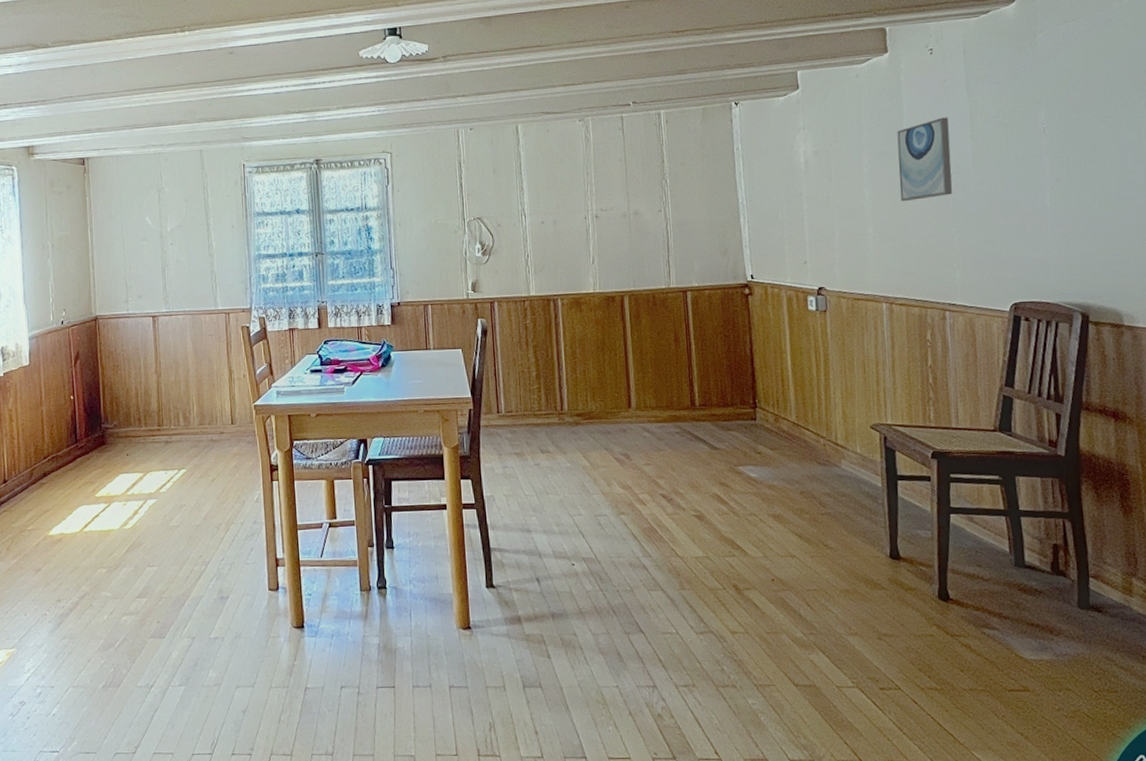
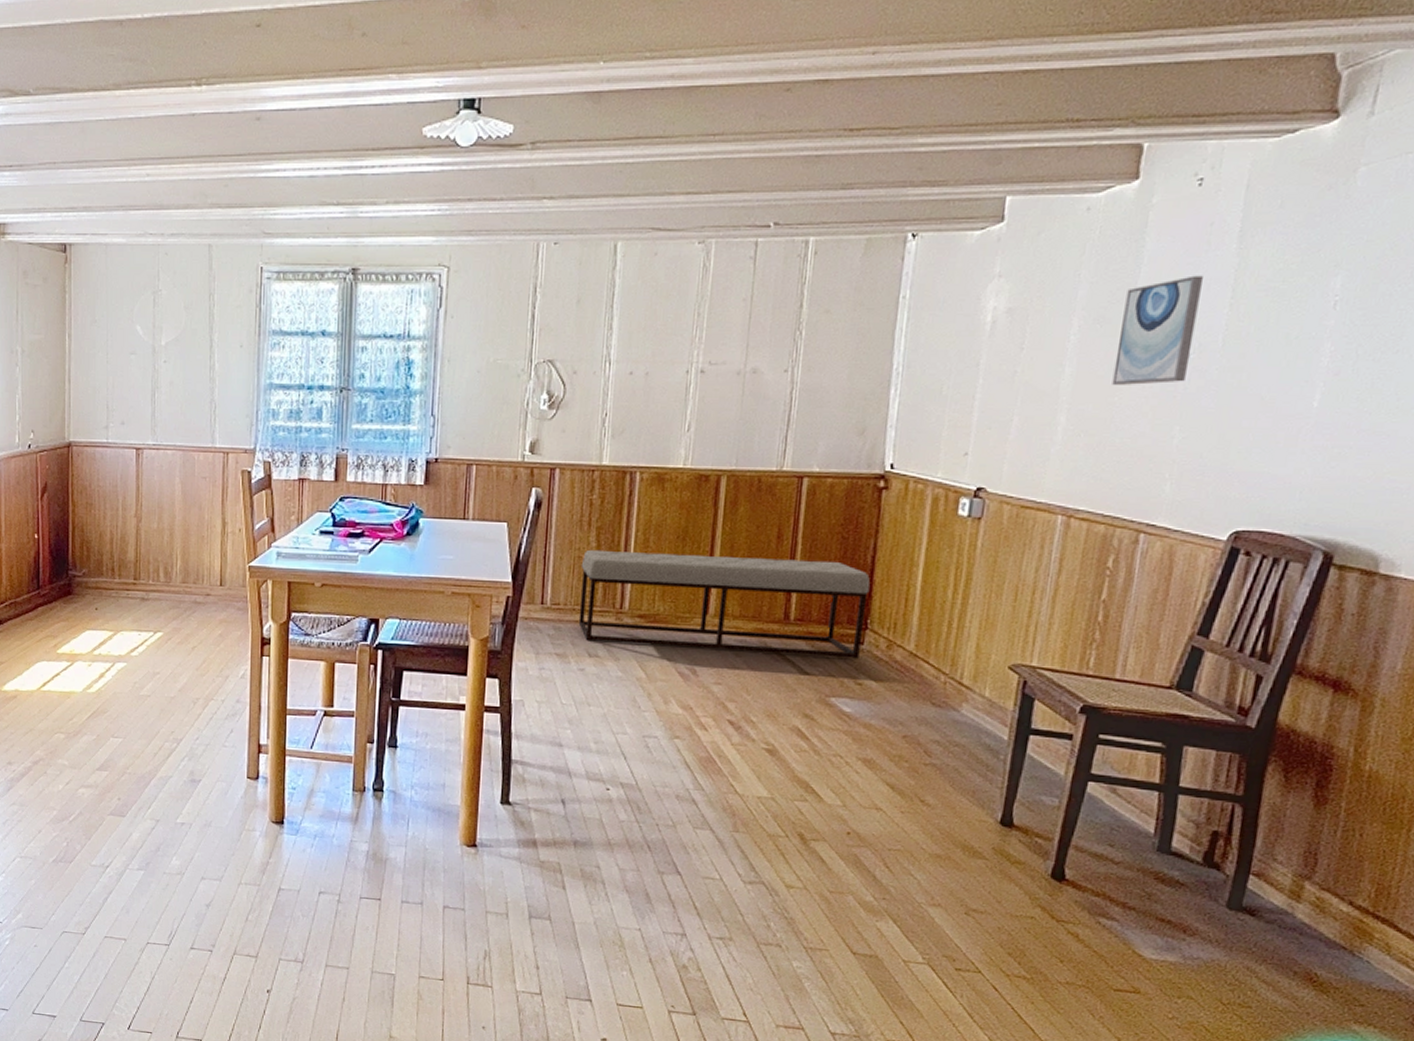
bench: none [525,355,755,440] -> present [578,549,871,659]

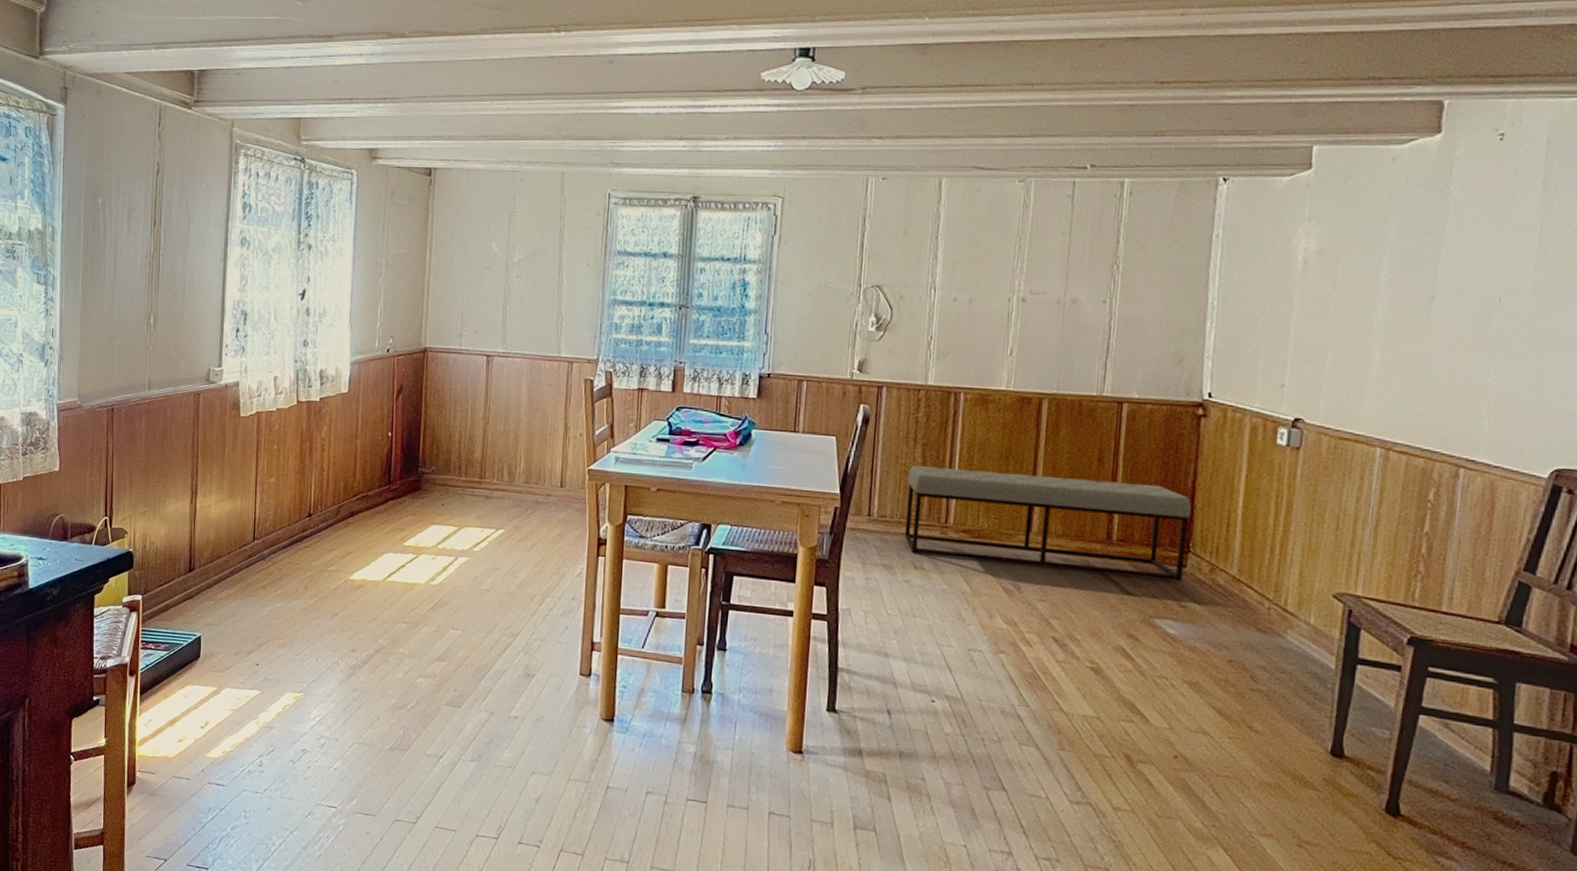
wall art: present [1112,275,1203,385] -> none [1424,223,1509,325]

